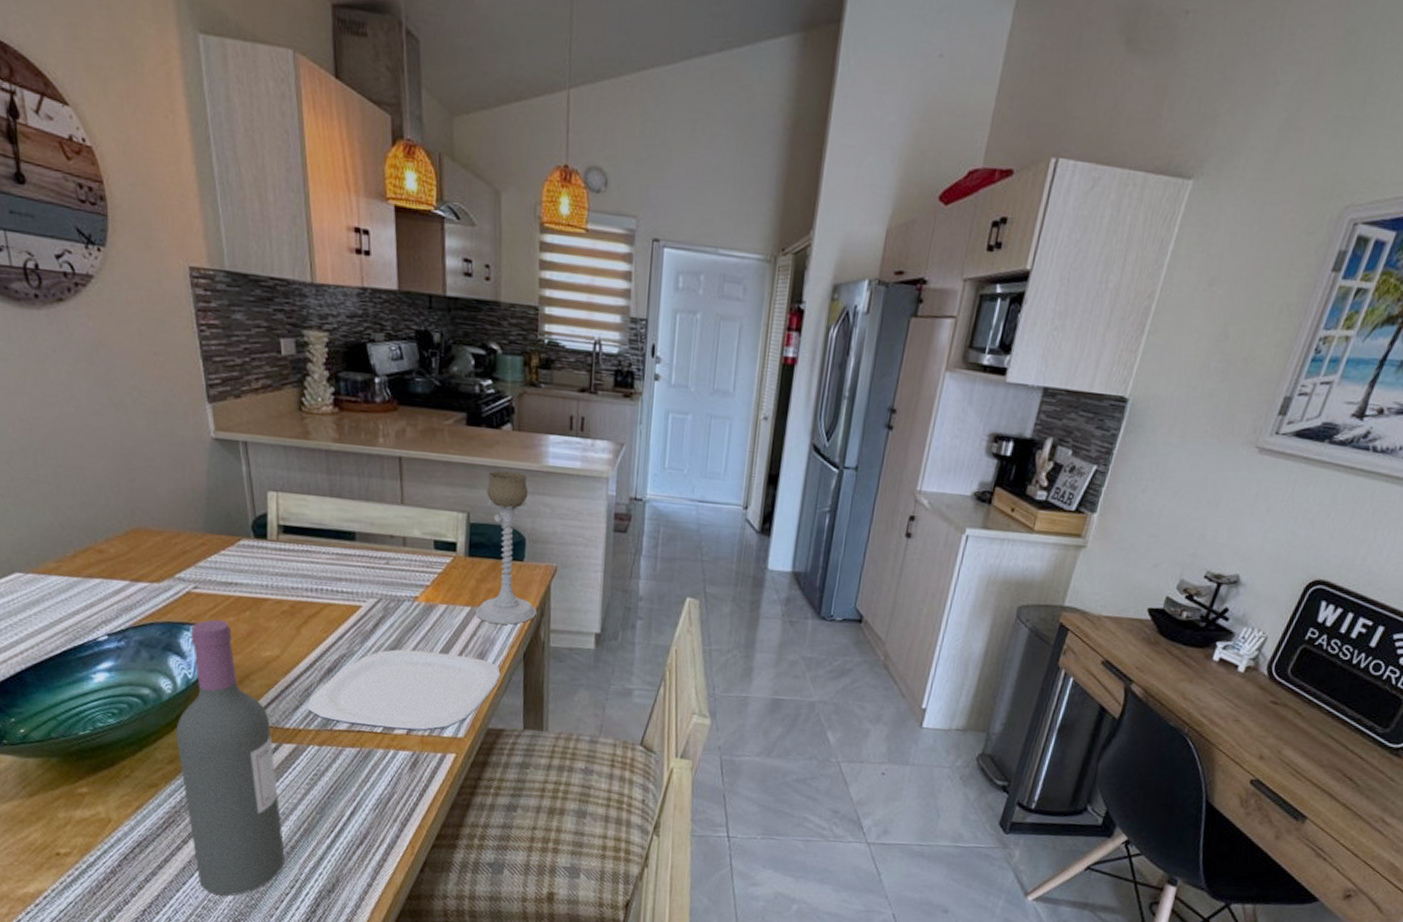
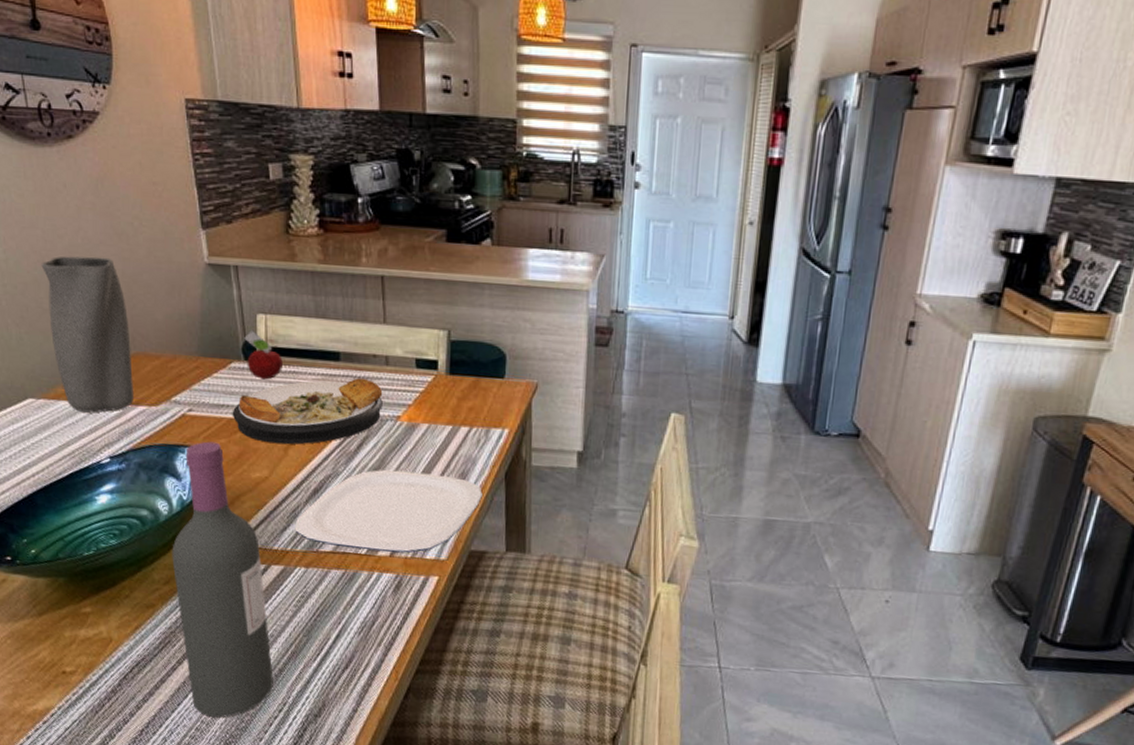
vase: none [28,425,133,589] -> present [41,256,133,413]
plate: none [241,558,400,624] -> present [232,378,383,445]
fruit: none [254,508,295,558] -> present [244,330,283,380]
candle holder: present [475,470,538,625] -> none [456,286,519,444]

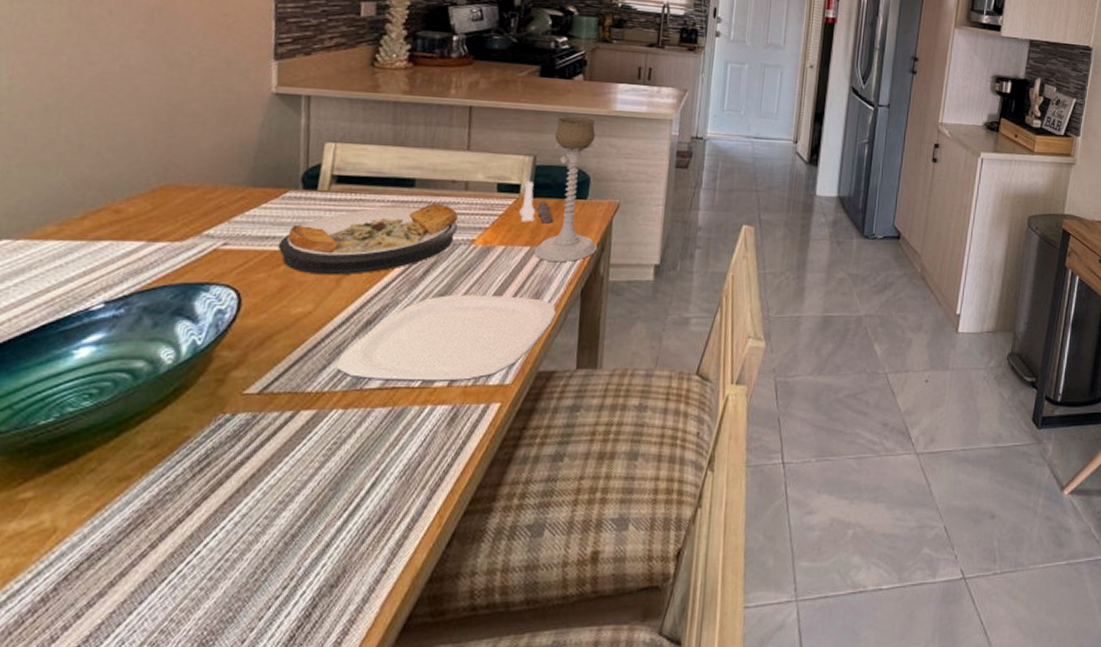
vase: present [41,256,133,413] -> none [53,83,164,253]
wine bottle: present [172,441,273,718] -> none [162,277,289,612]
fruit: present [244,330,283,380] -> none [305,159,349,209]
salt and pepper shaker set: none [439,357,473,403] -> present [519,181,554,223]
candle holder: none [456,286,519,444] -> present [534,115,598,263]

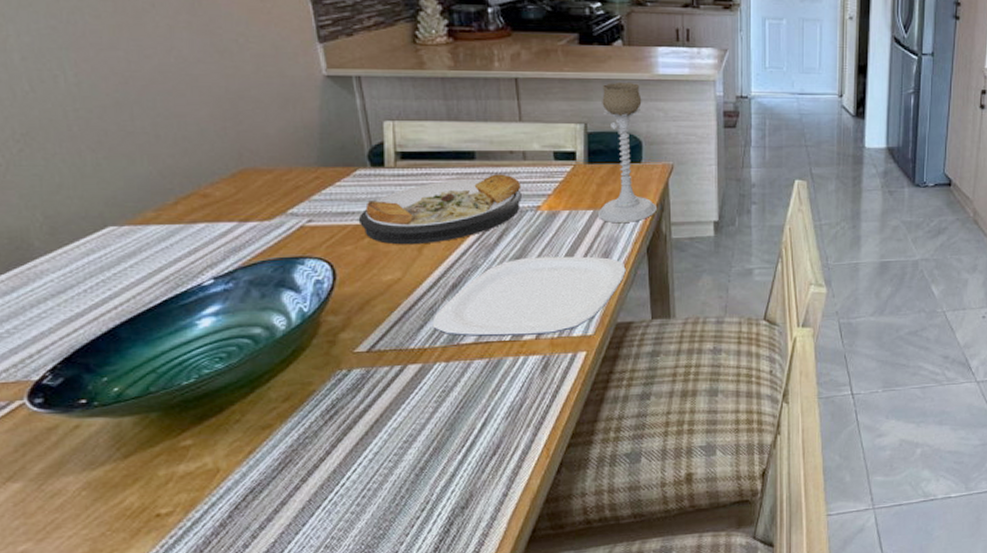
salt and pepper shaker set: present [519,181,554,223] -> none [578,148,613,187]

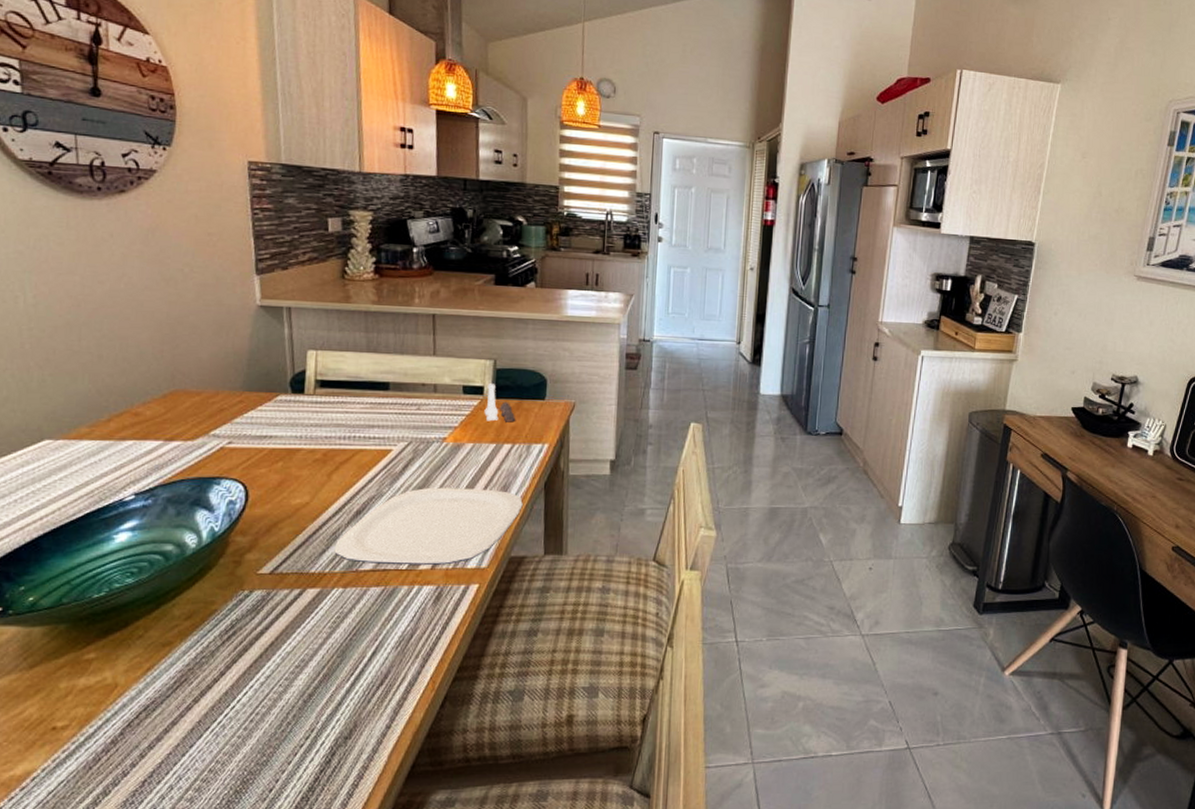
plate: present [358,174,522,245] -> none [274,405,430,470]
salt and pepper shaker set: none [578,148,613,187] -> present [484,383,516,422]
candle holder: present [597,81,658,224] -> none [499,321,558,458]

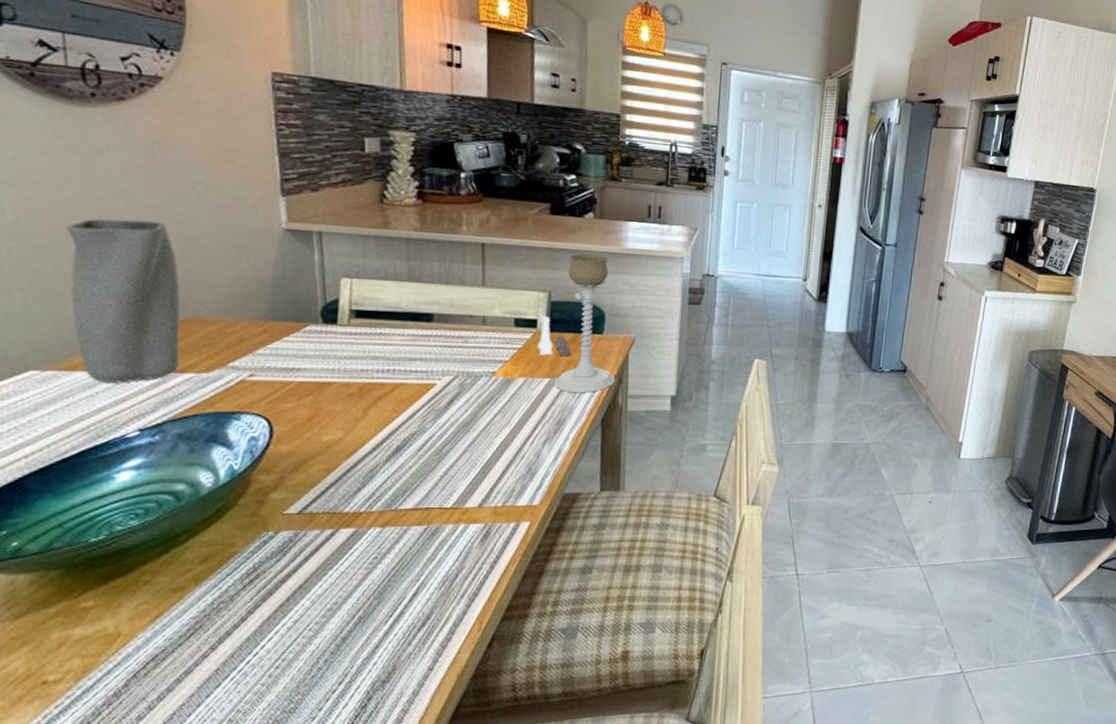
vase: none [76,300,170,451] -> present [66,218,181,384]
plate: present [334,487,523,566] -> none [371,423,578,504]
candle holder: none [499,321,558,458] -> present [553,253,616,394]

